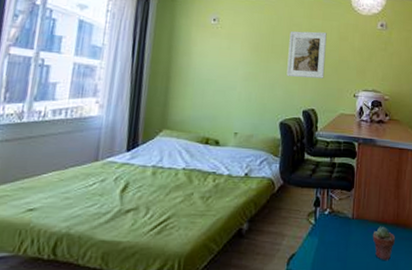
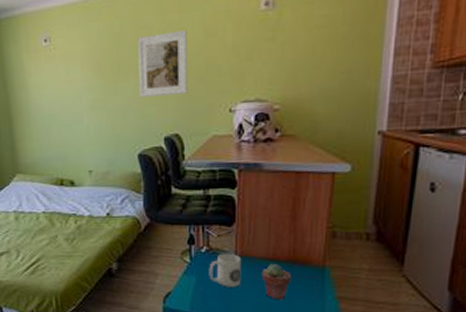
mug: none [329,215,357,248] -> present [209,253,242,287]

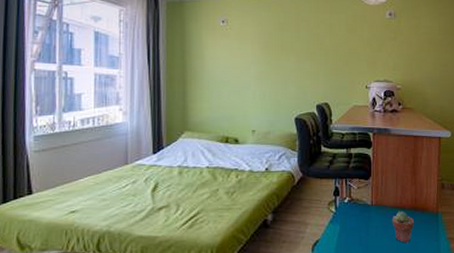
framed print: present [137,30,188,98] -> none [298,26,335,73]
mug: present [209,253,242,287] -> none [350,203,377,233]

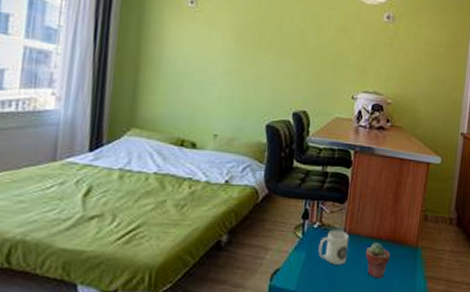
mug: none [350,203,377,233] -> present [318,229,350,265]

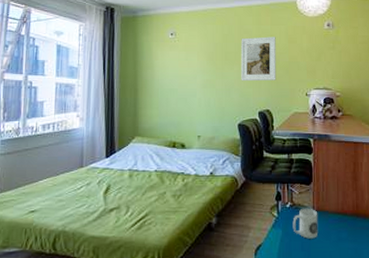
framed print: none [275,20,324,77] -> present [241,37,276,81]
potted succulent: present [365,242,390,279] -> none [334,217,356,250]

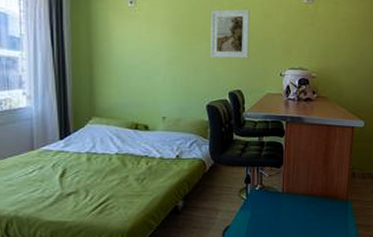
mug: present [292,208,318,239] -> none [261,190,287,220]

